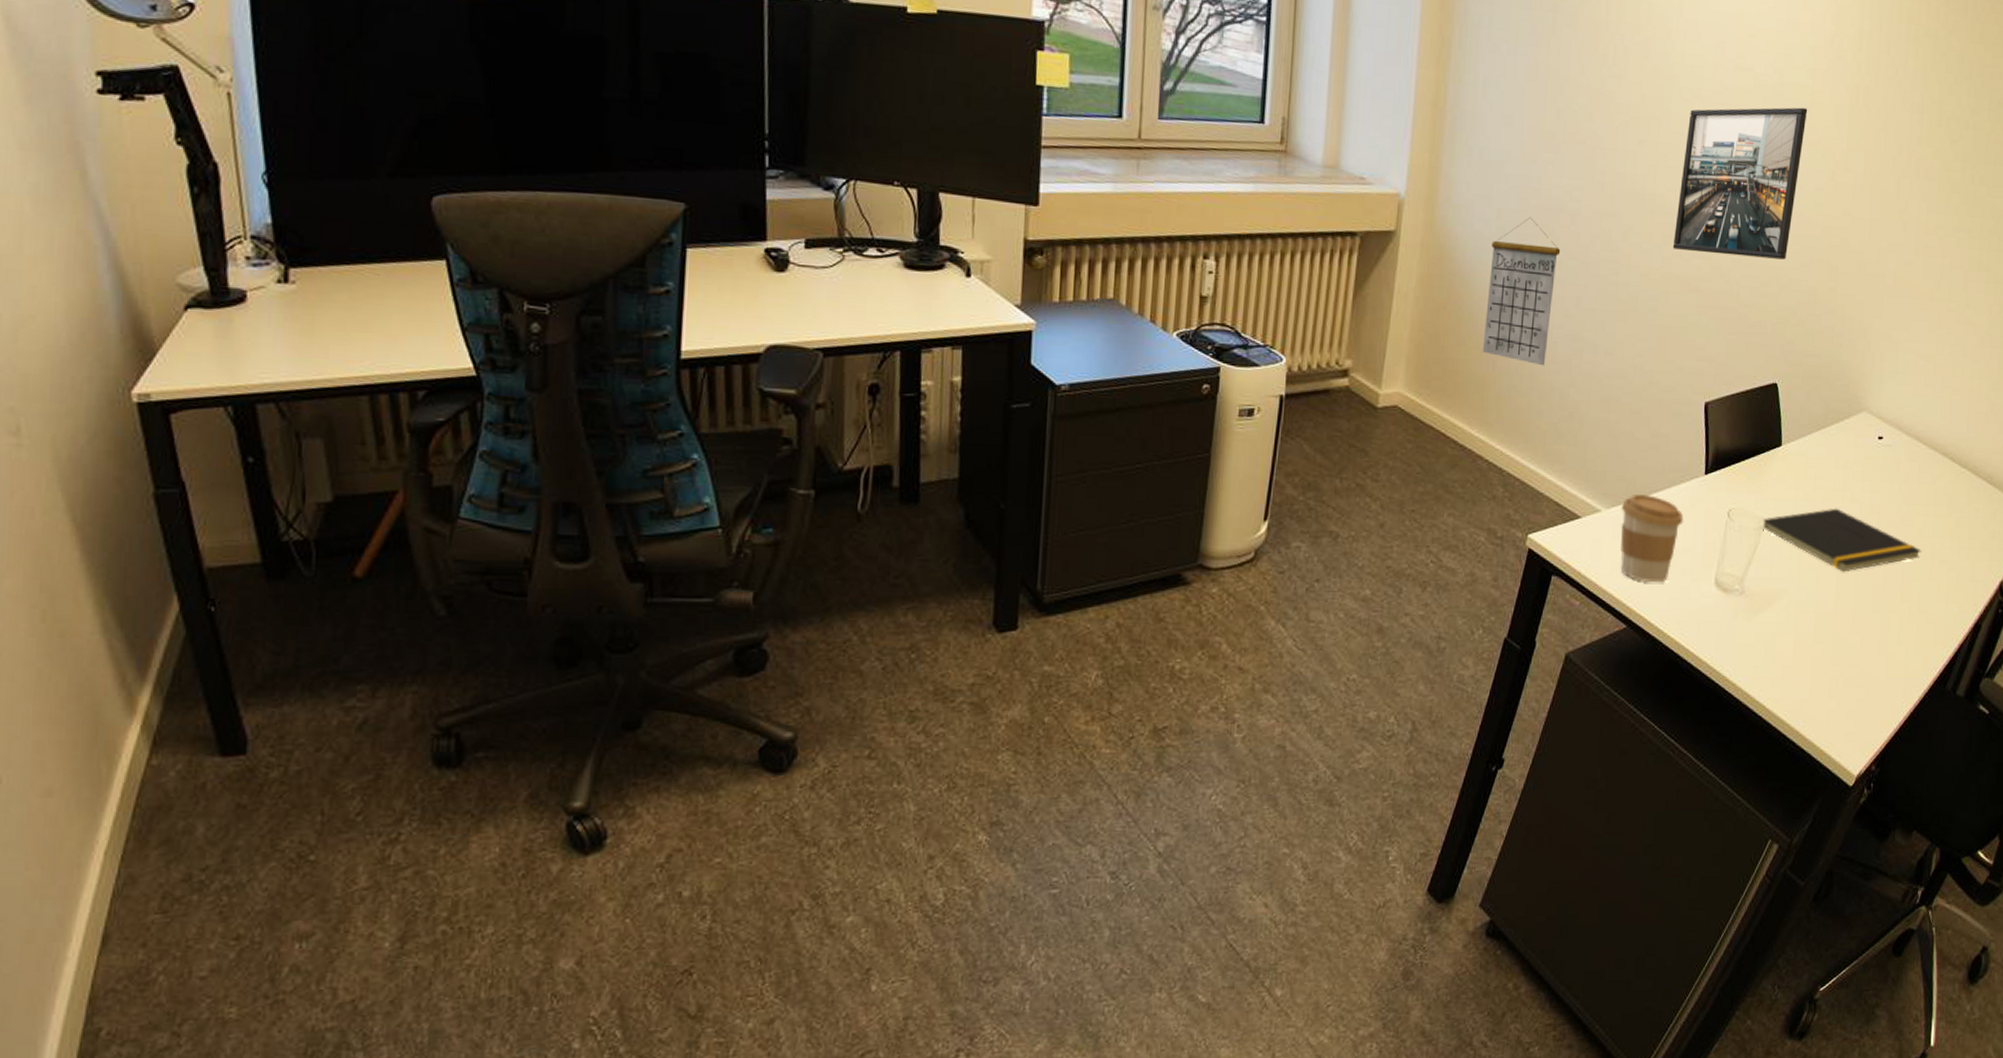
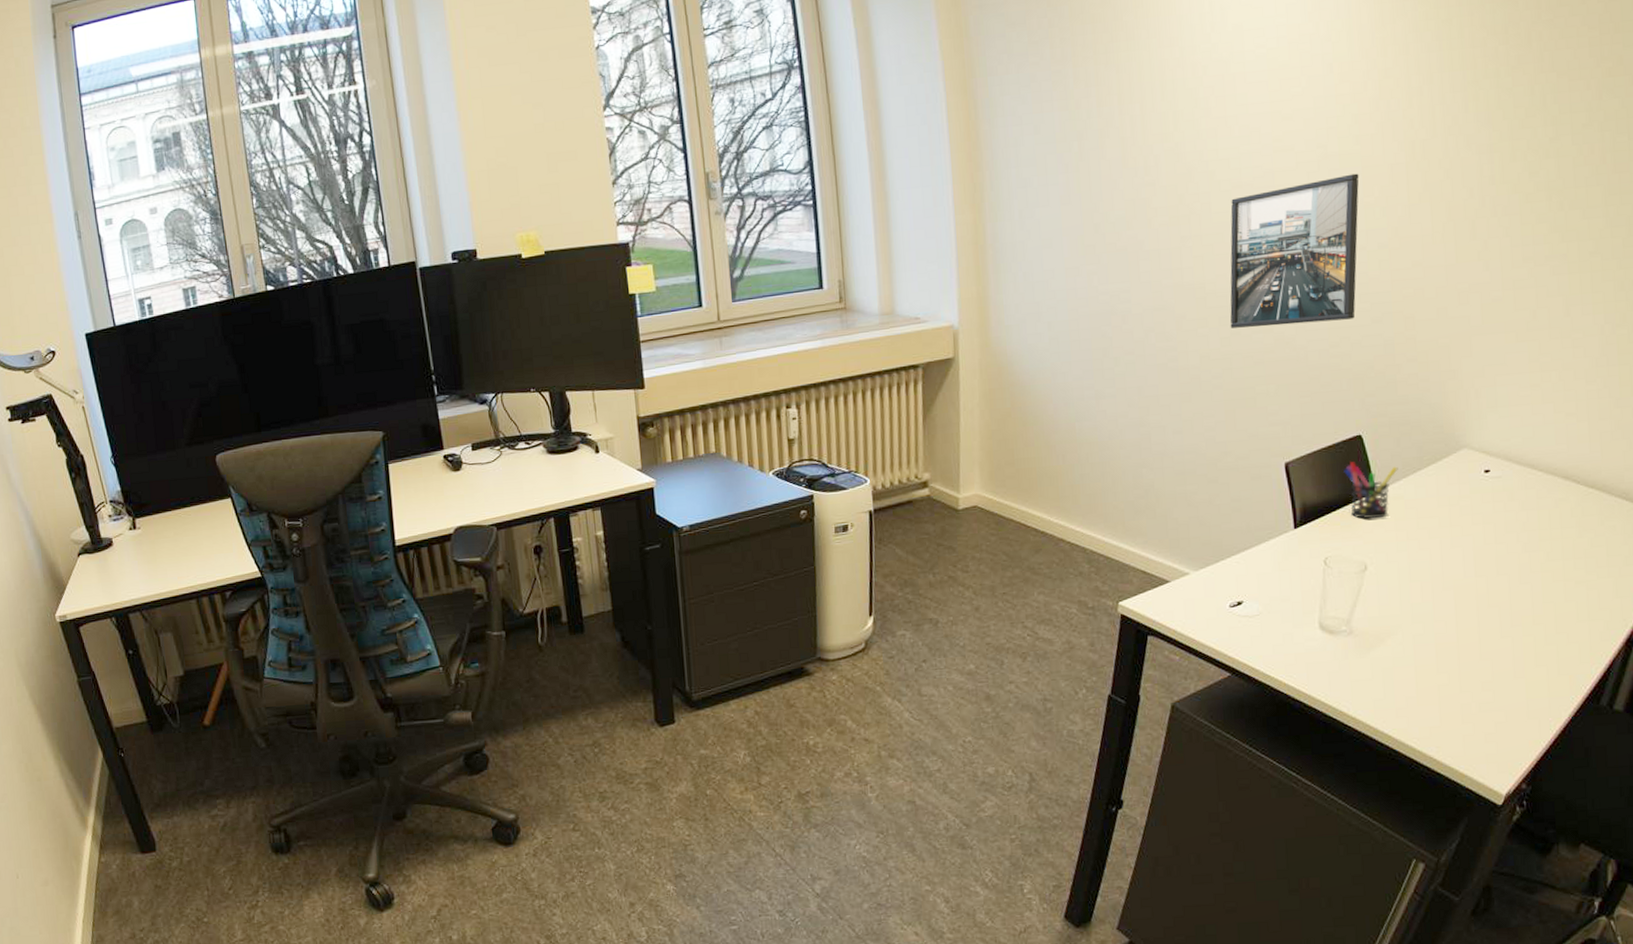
calendar: present [1482,216,1561,366] -> none [1047,323,1116,453]
coffee cup: present [1619,493,1684,583] -> none [1209,553,1277,634]
pen holder: none [1757,410,1805,474] -> present [1344,462,1398,519]
notepad: present [1763,508,1922,572] -> none [1364,543,1552,603]

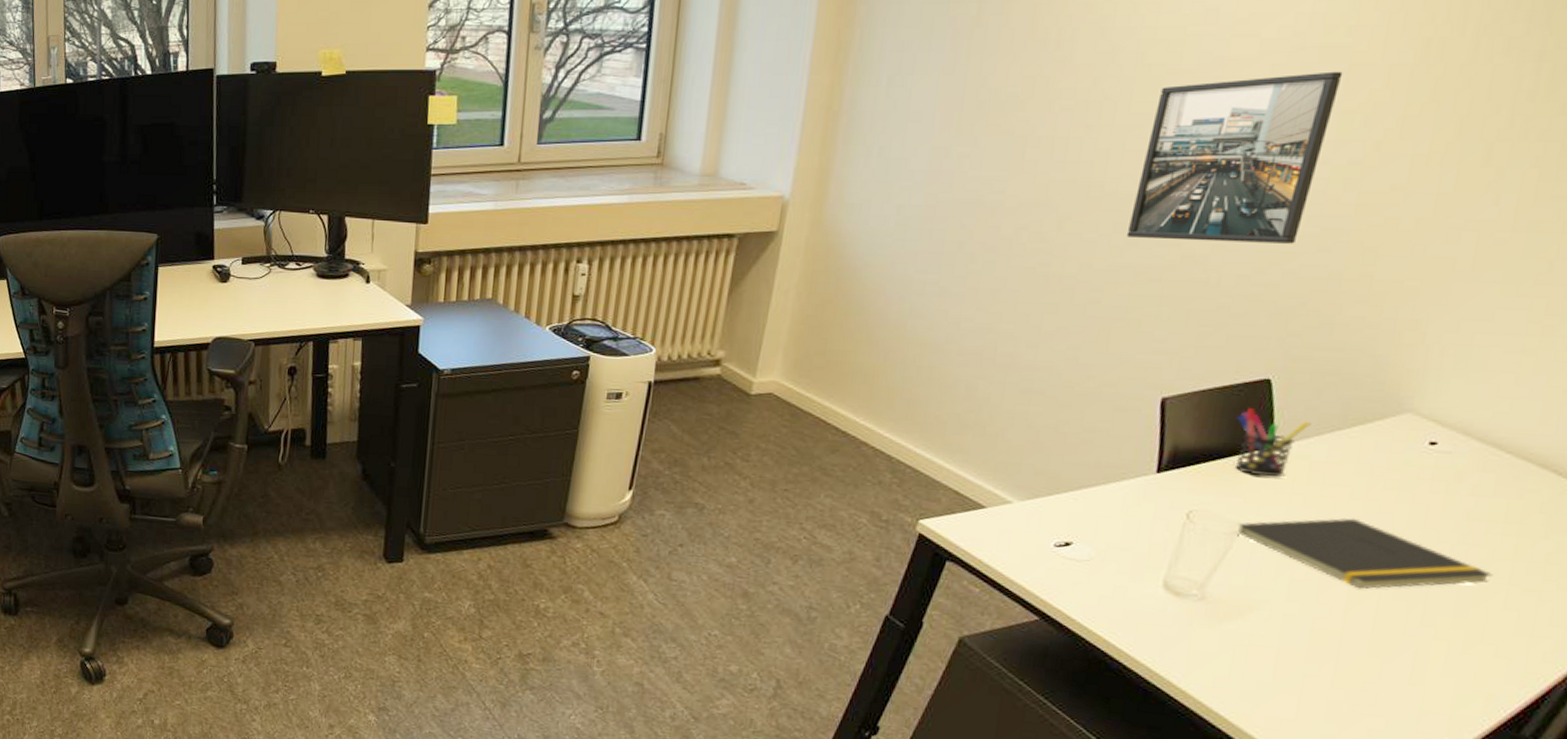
notepad: none [1364,543,1552,603] -> present [1237,517,1493,589]

